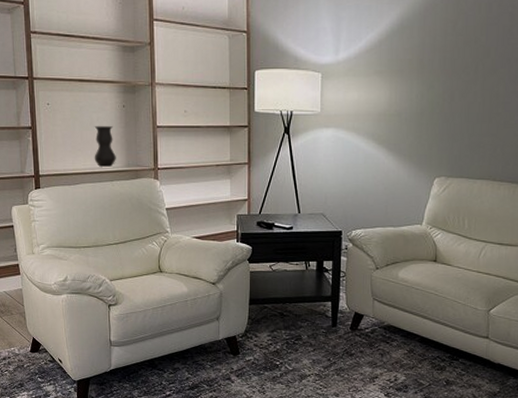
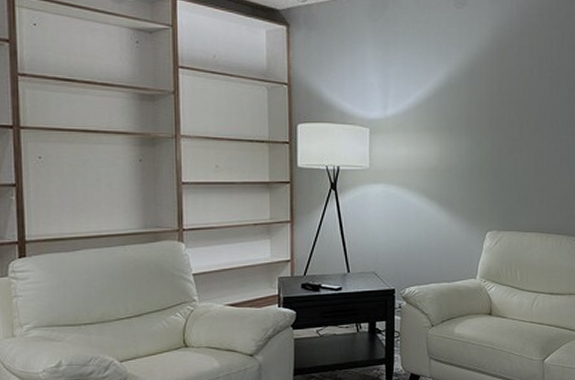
vase: present [94,126,116,168] -> none [101,183,130,230]

